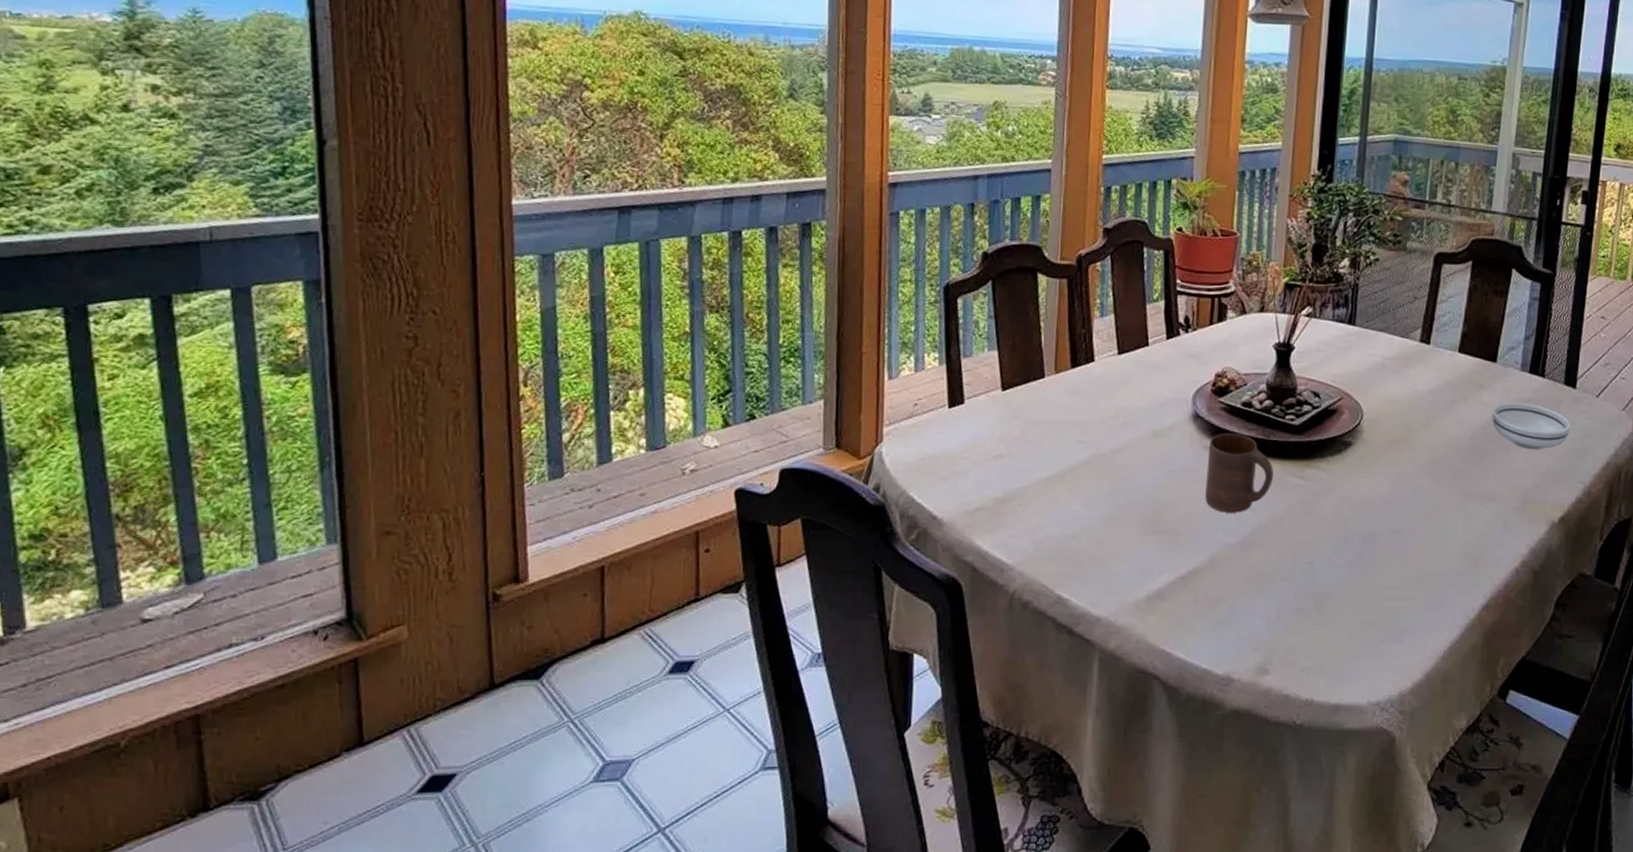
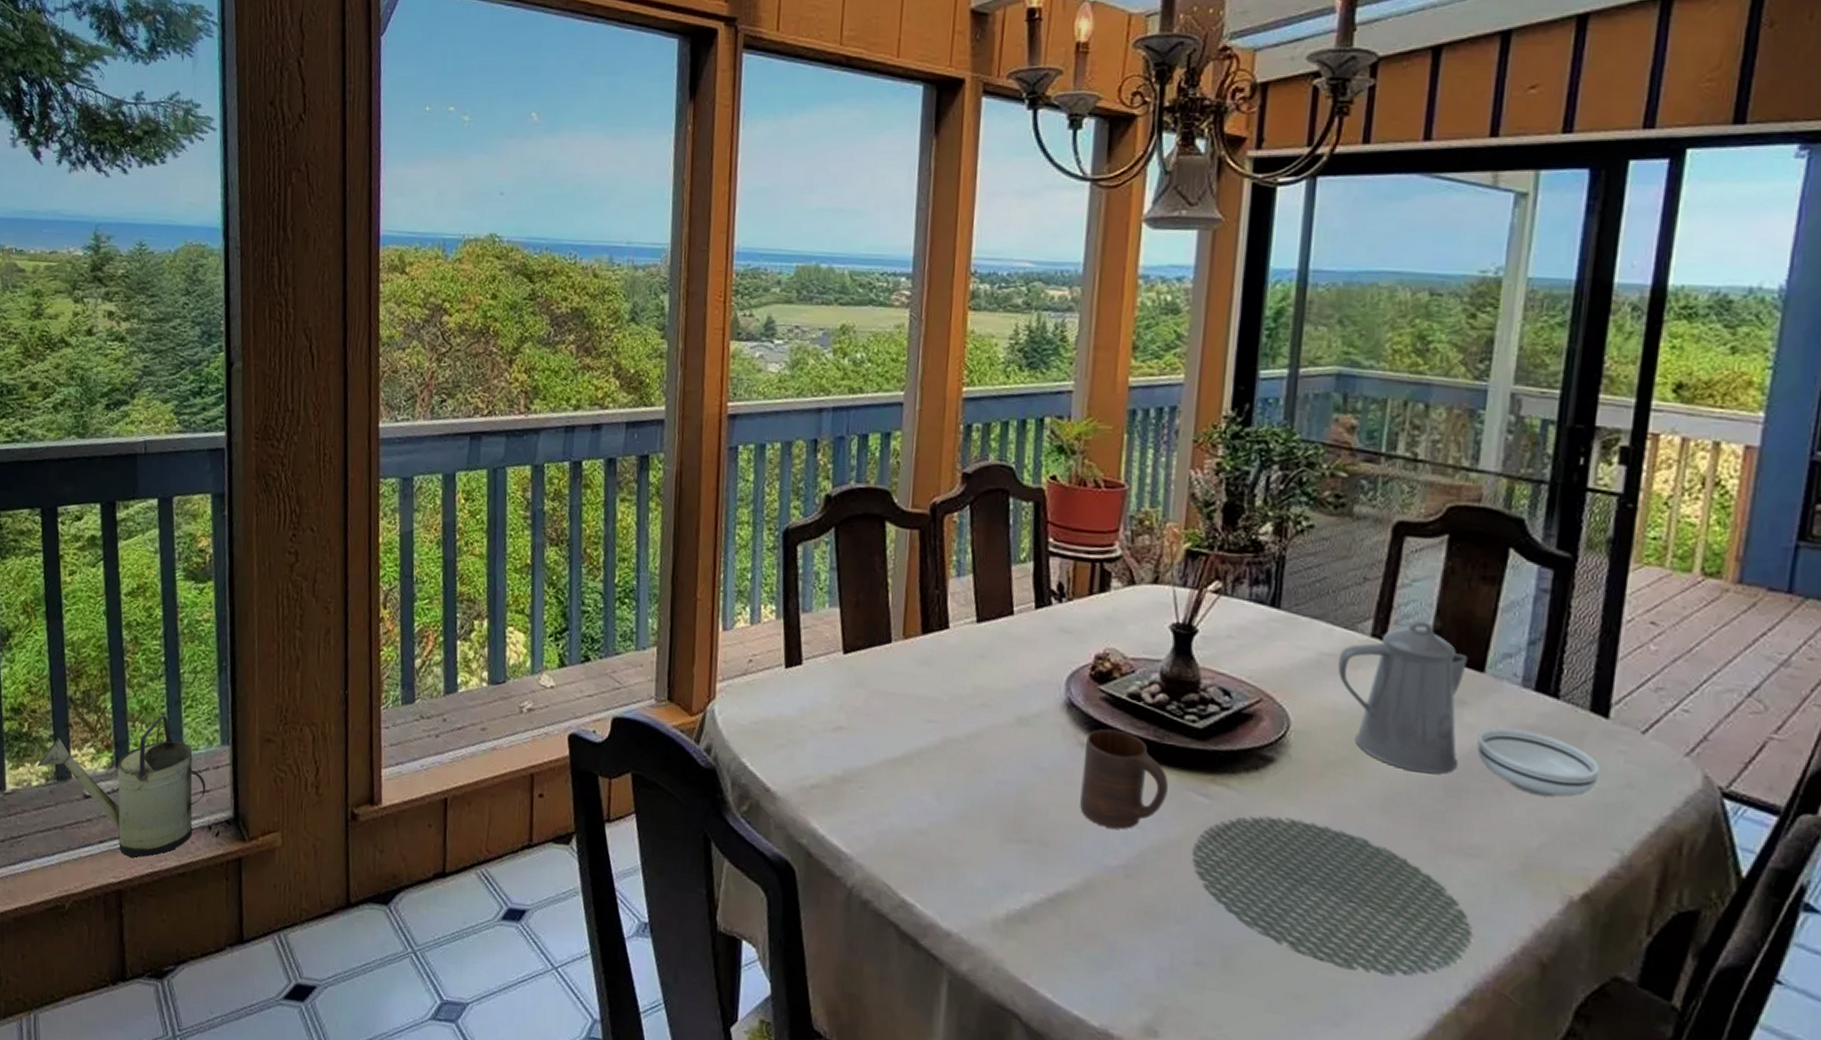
watering can: none [71,521,309,677] -> present [36,715,206,858]
place mat: none [1293,487,1489,596] -> present [1192,815,1471,974]
teapot: none [1396,326,1485,442] -> present [1337,619,1468,774]

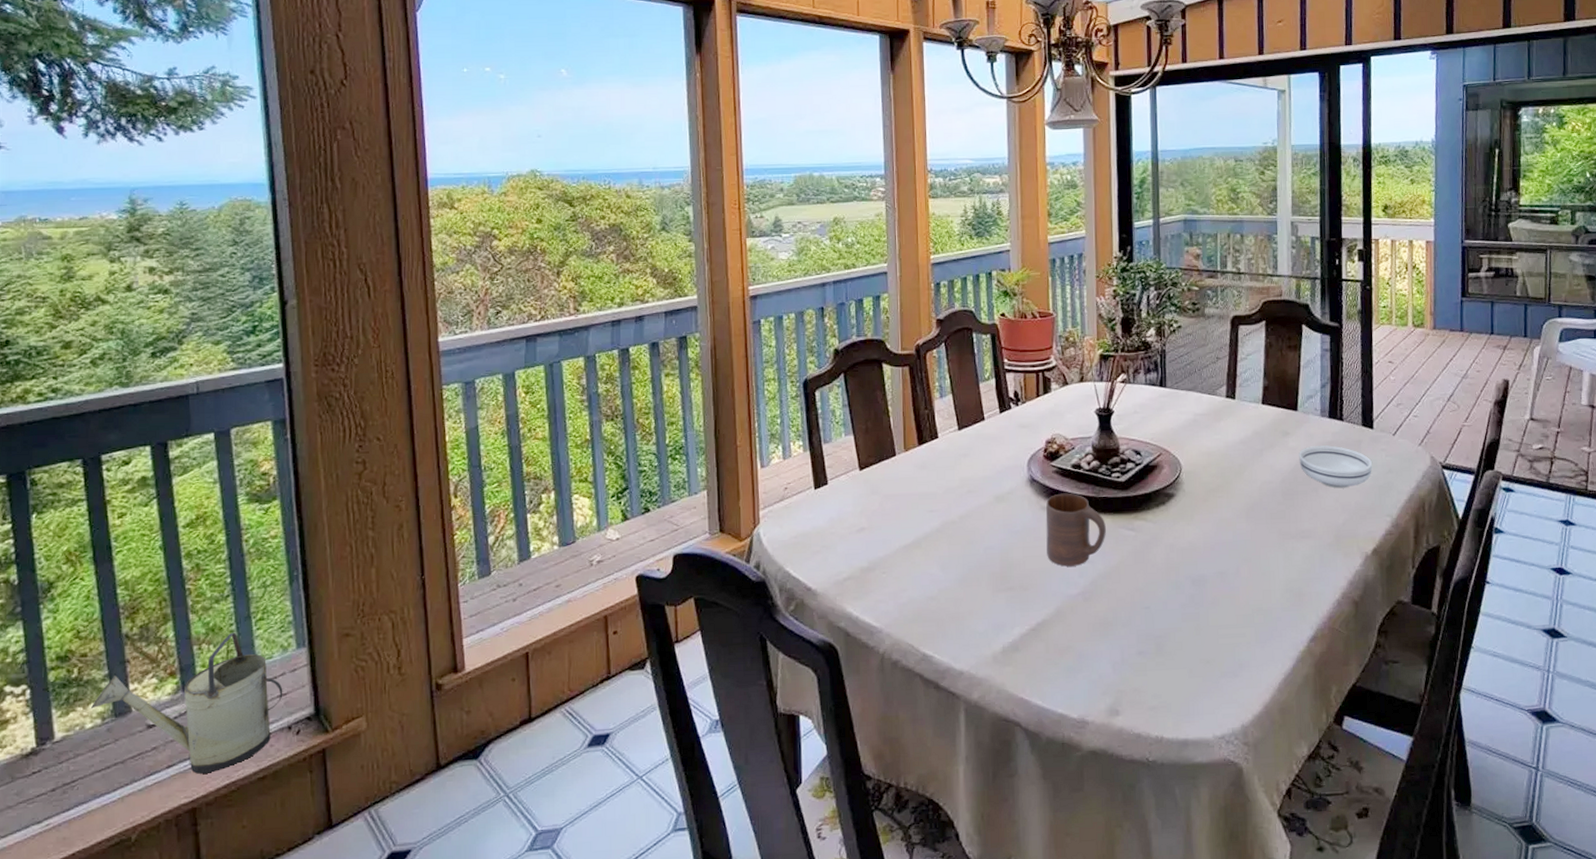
place mat: present [1192,815,1471,974] -> none [1128,534,1311,633]
teapot: present [1337,619,1468,774] -> none [1207,381,1289,487]

